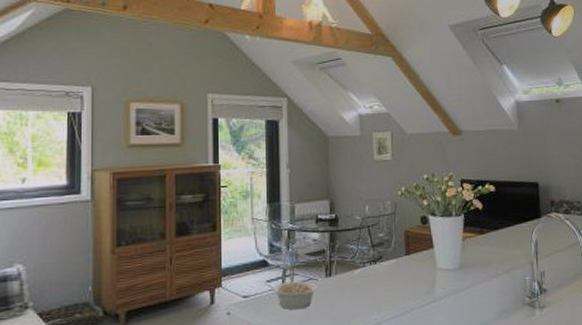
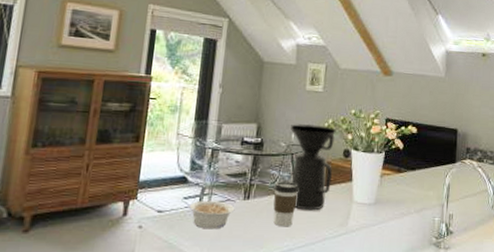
coffee cup: none [354,255,379,301] -> present [273,182,298,227]
coffee maker: none [363,194,412,282] -> present [291,123,336,211]

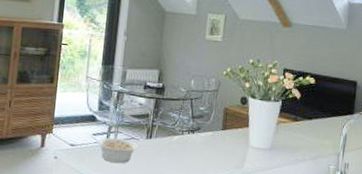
coffee cup: present [273,182,298,227] -> none [173,124,197,166]
coffee maker: present [291,123,336,211] -> none [190,71,234,152]

